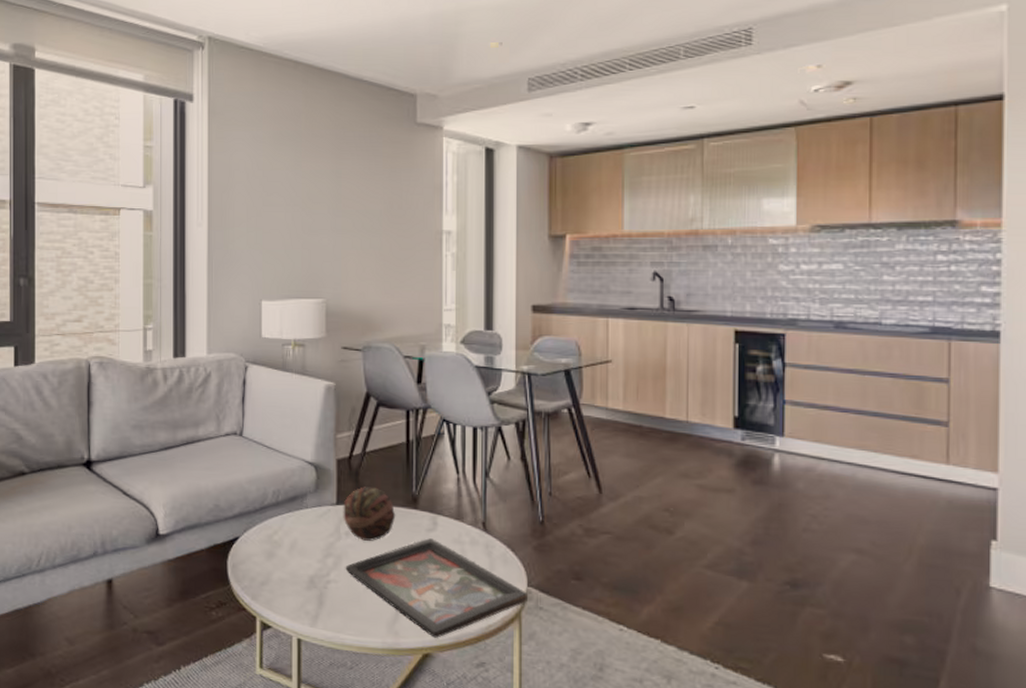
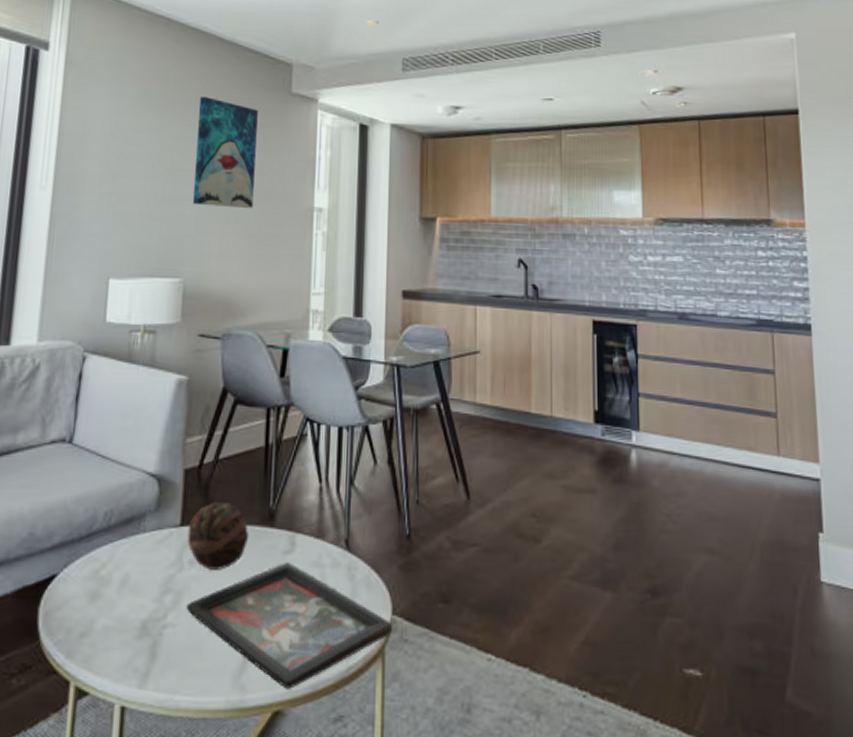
wall art: none [329,133,386,235] -> present [192,97,259,209]

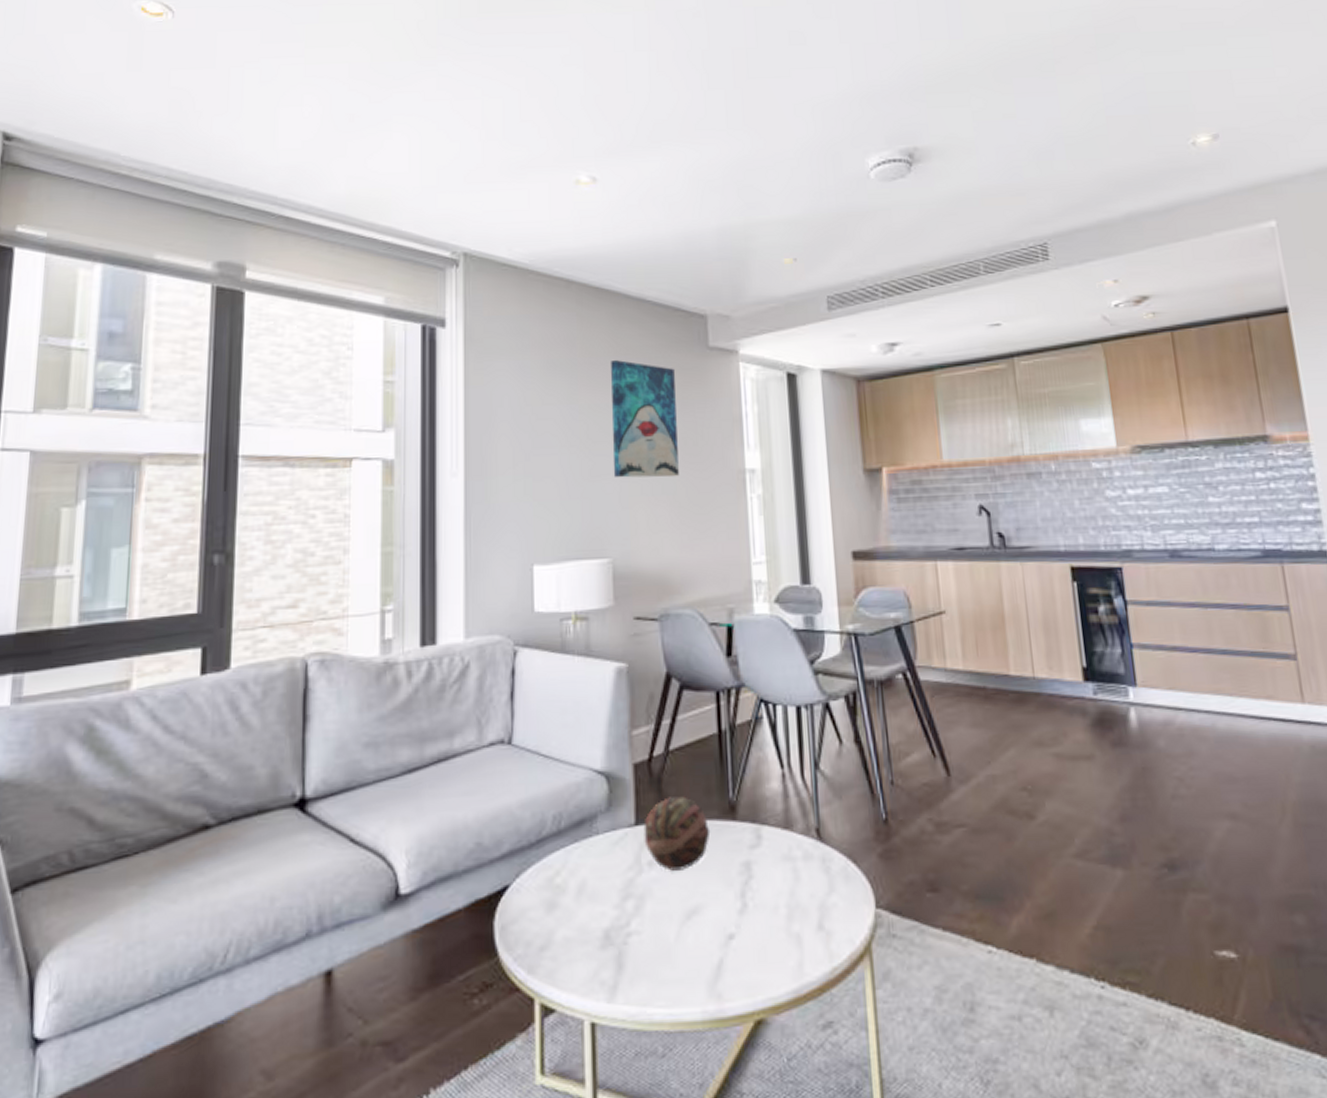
decorative tray: present [186,563,392,689] -> none [650,858,877,996]

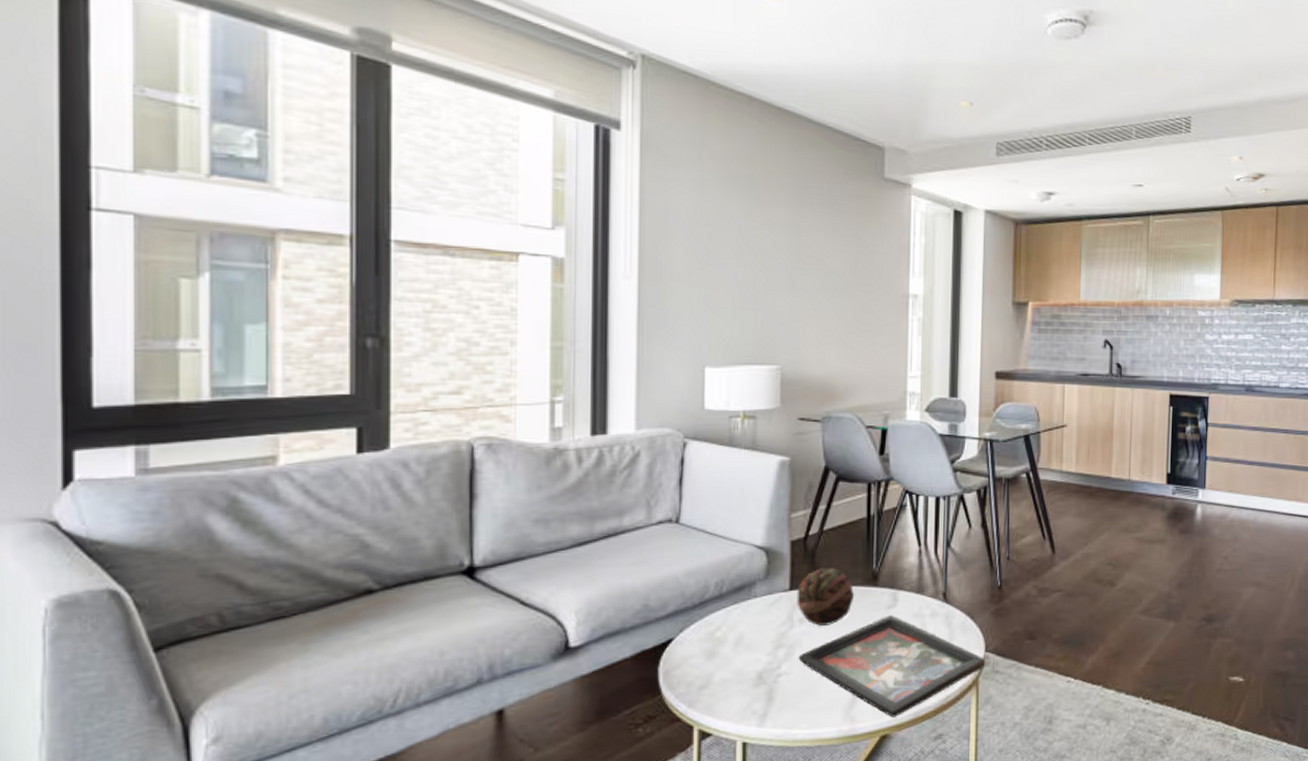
wall art: present [611,360,679,478] -> none [786,181,851,296]
decorative tray: none [650,858,877,996] -> present [798,615,985,717]

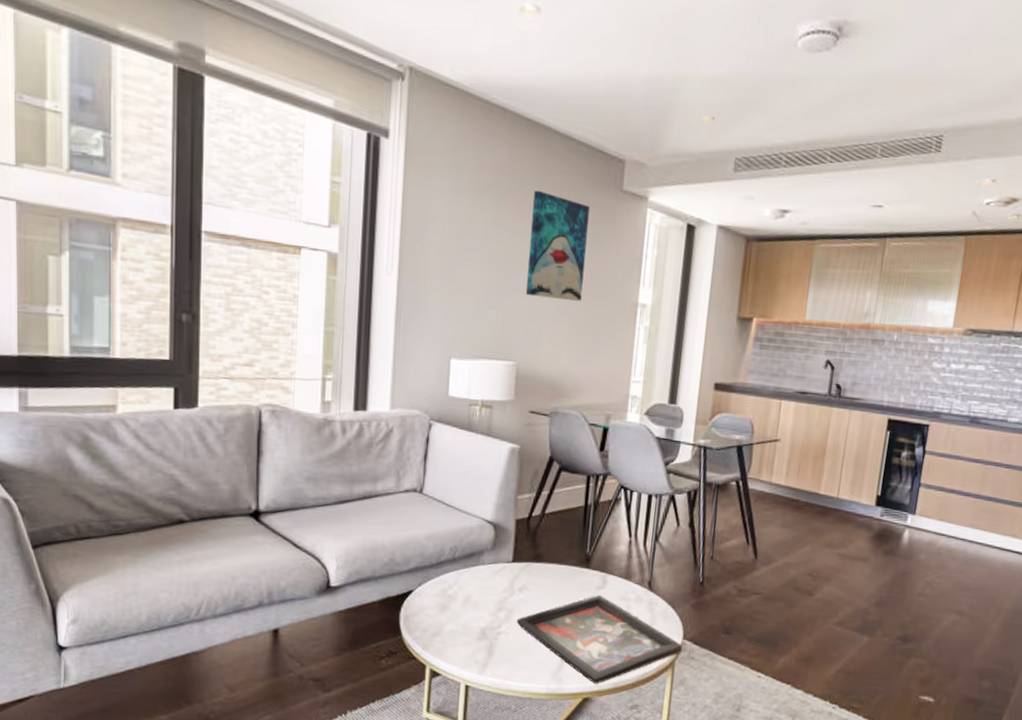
wall art: none [786,181,851,296] -> present [525,191,591,302]
decorative ball: present [796,567,855,626] -> none [517,546,569,597]

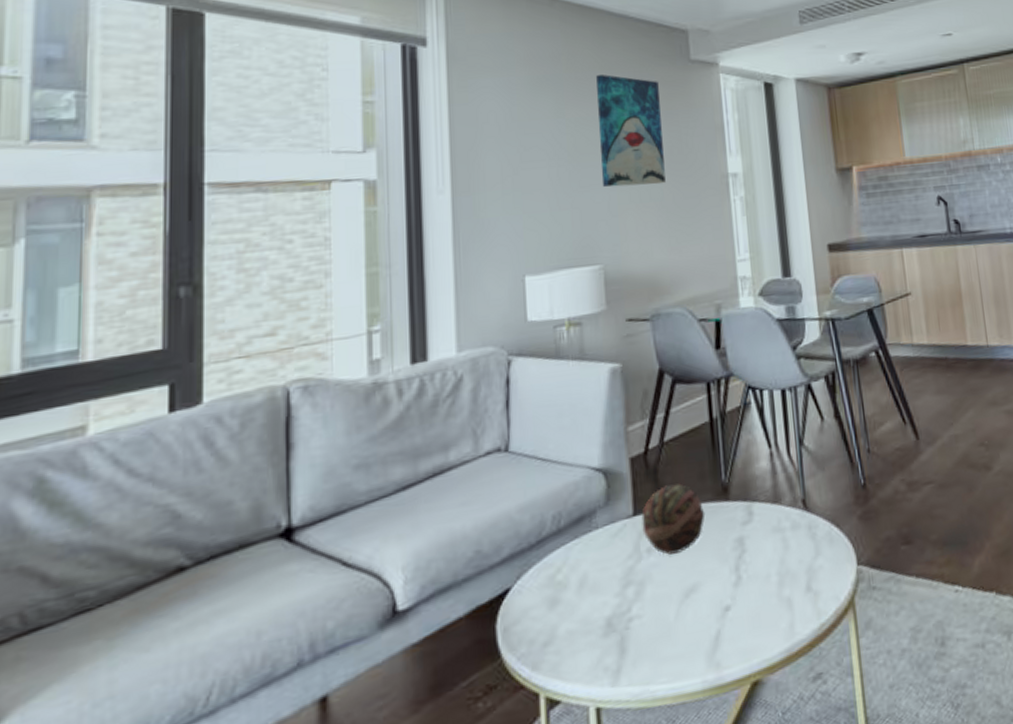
decorative tray: present [516,595,682,684] -> none [650,533,859,658]
decorative ball: none [517,546,569,597] -> present [641,483,706,555]

